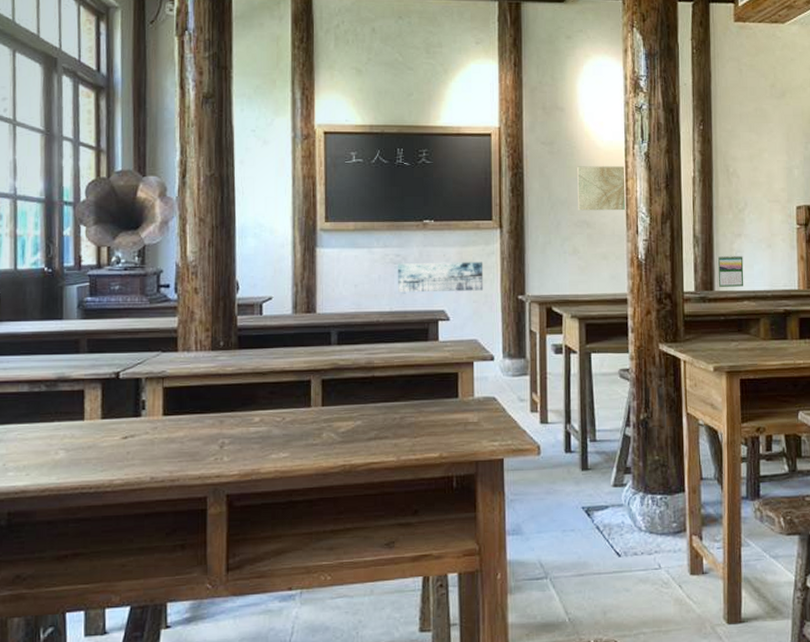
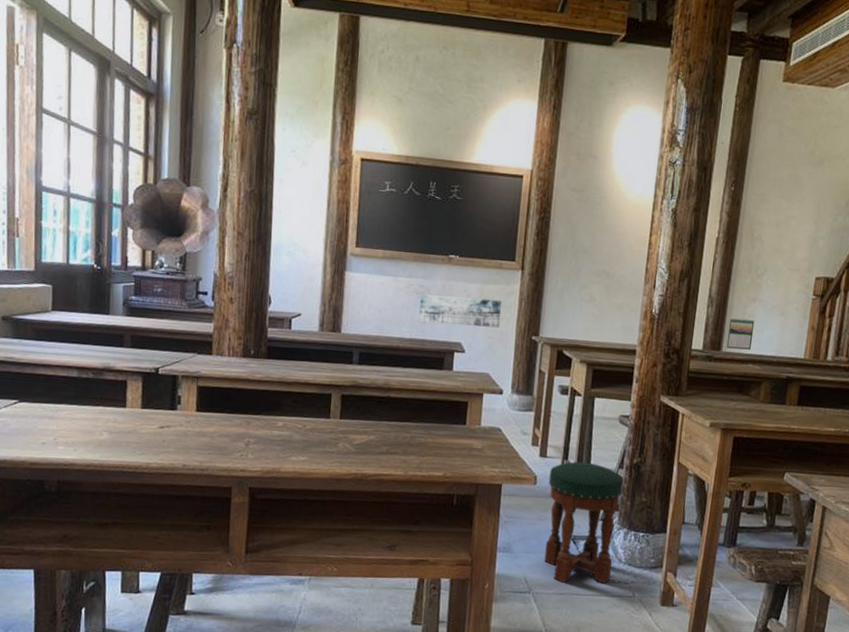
stool: none [553,424,633,562] -> present [544,461,624,584]
map: present [577,166,627,211] -> none [599,216,650,265]

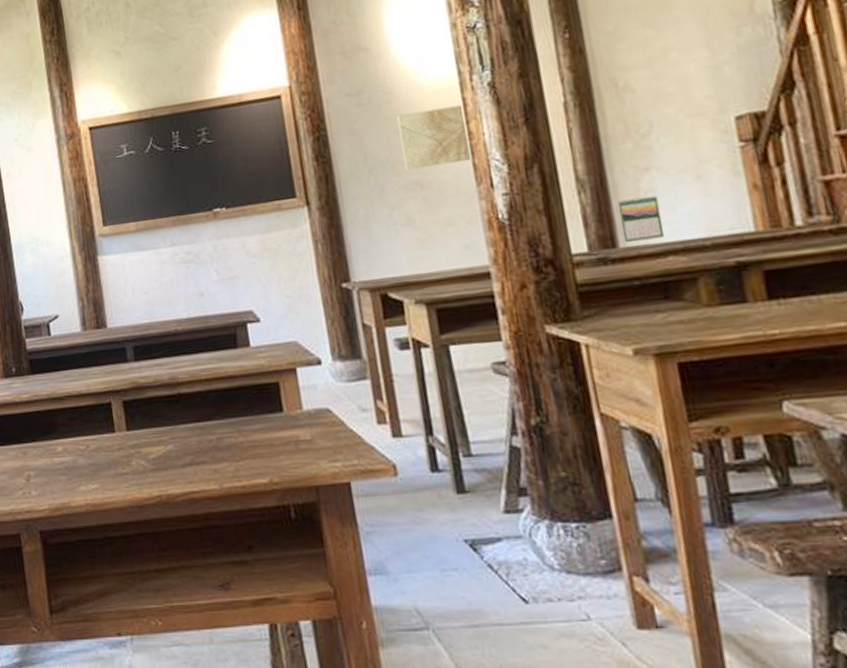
wall art: present [419,294,502,328] -> none [190,248,297,296]
stool: present [544,461,624,584] -> none [412,434,545,609]
map: none [599,216,650,265] -> present [397,105,474,170]

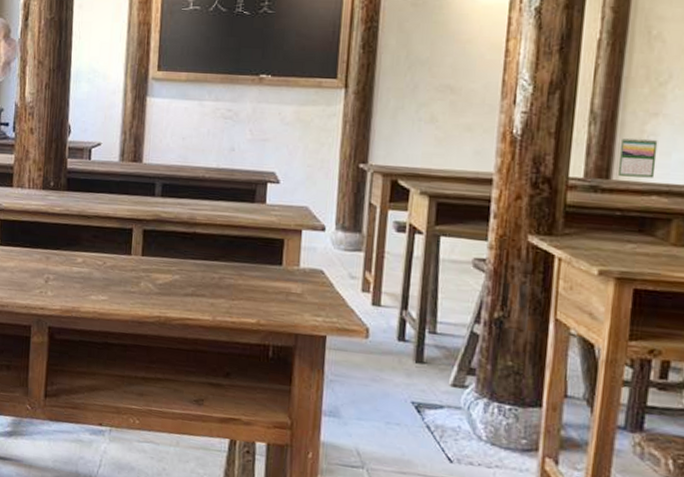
map: present [397,105,474,170] -> none [441,21,506,76]

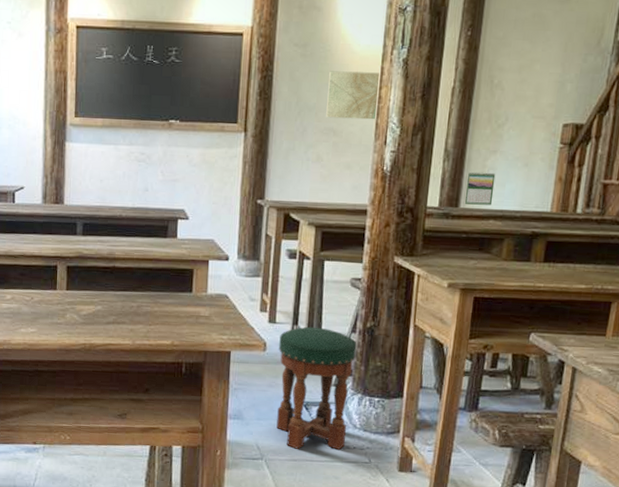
stool: none [381,312,482,465] -> present [276,326,357,450]
map: none [441,21,506,76] -> present [326,71,379,120]

